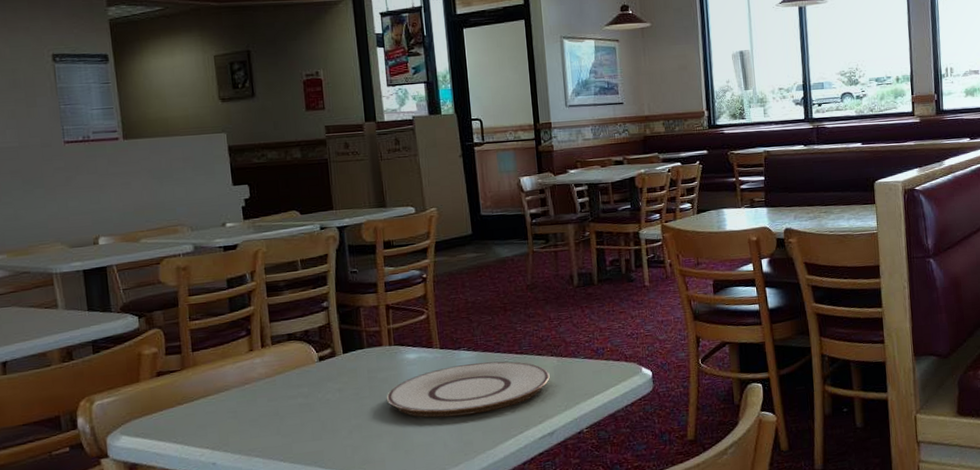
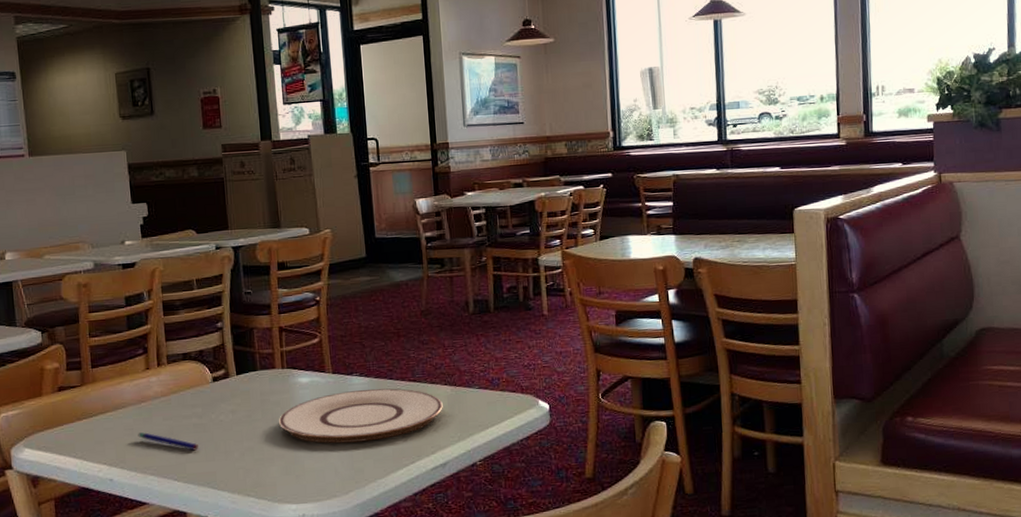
pen: none [241,414,305,431] -> present [138,432,198,451]

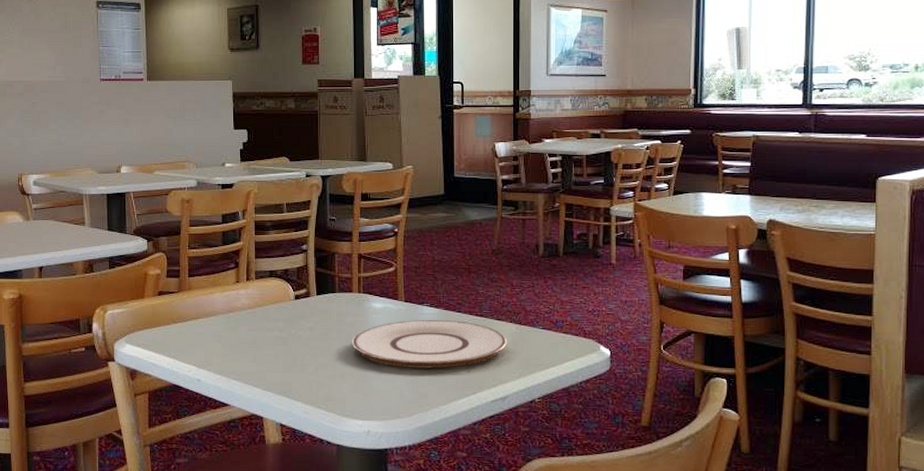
pen: present [138,432,198,451] -> none [225,340,278,361]

